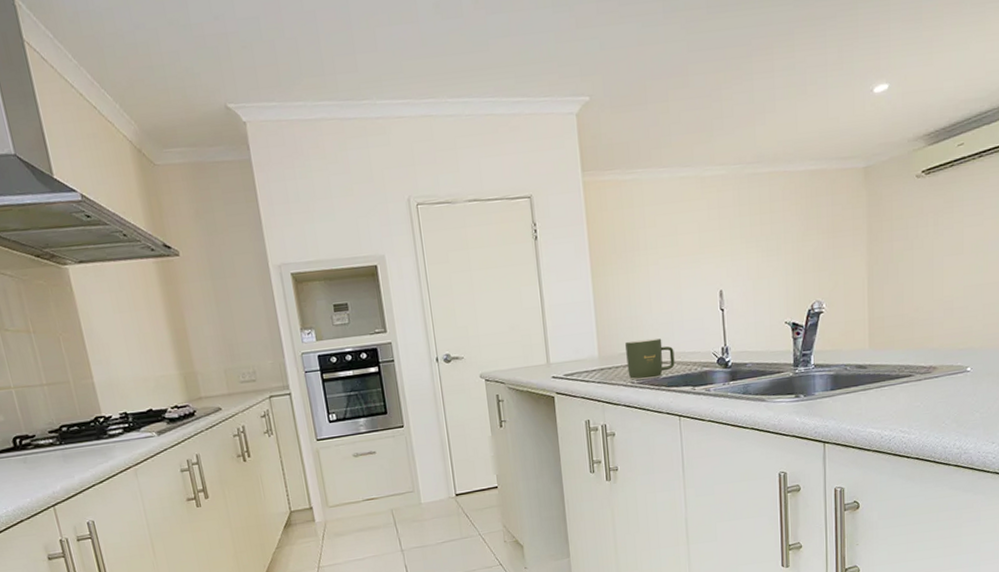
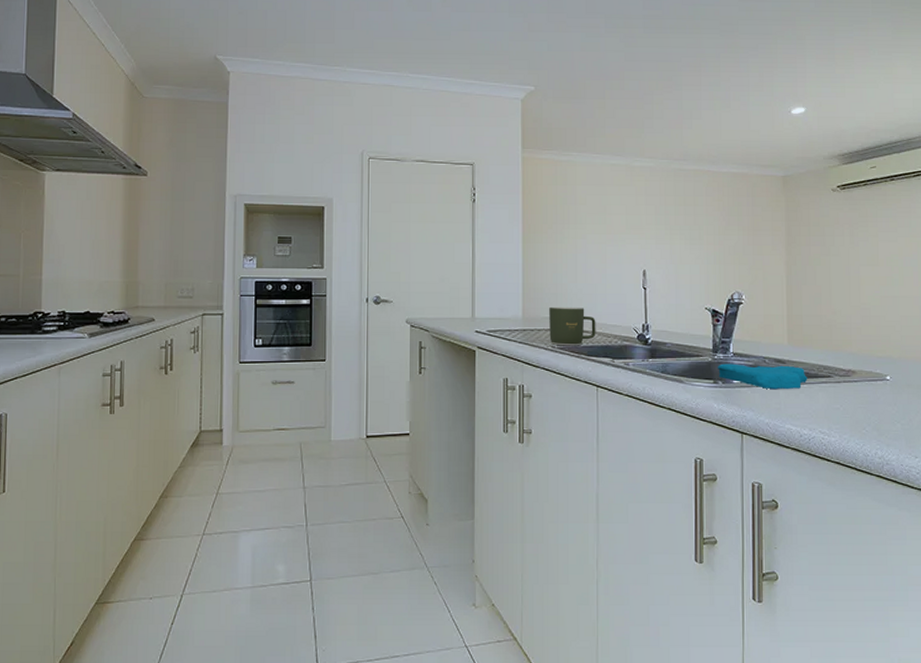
sponge: none [798,370,889,396] -> present [717,363,808,390]

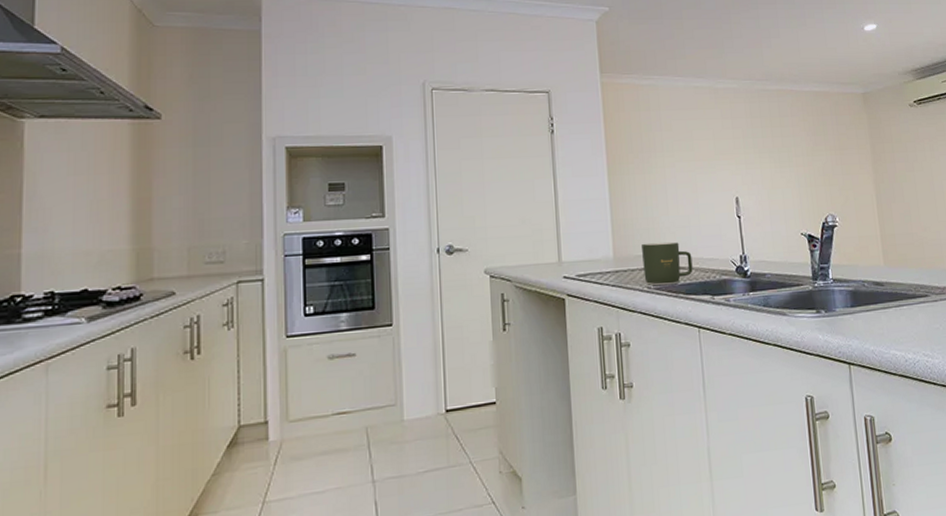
sponge: present [717,363,808,390] -> none [818,288,907,314]

